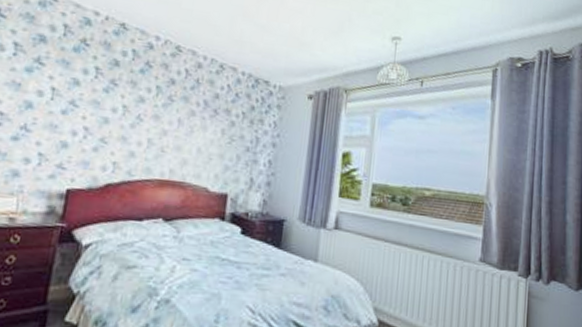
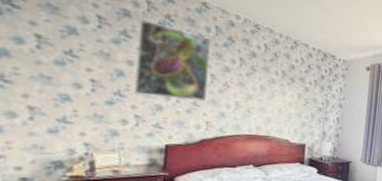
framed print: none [41,45,128,138] -> present [134,20,212,101]

